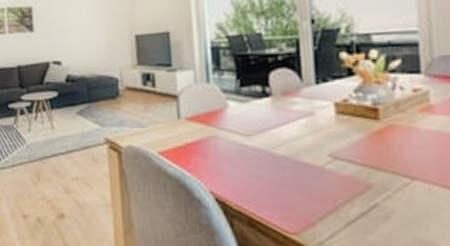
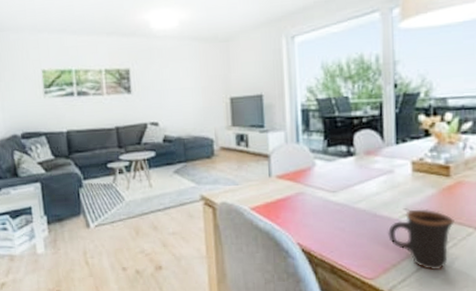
mug: none [311,155,387,226] -> present [388,209,454,271]

